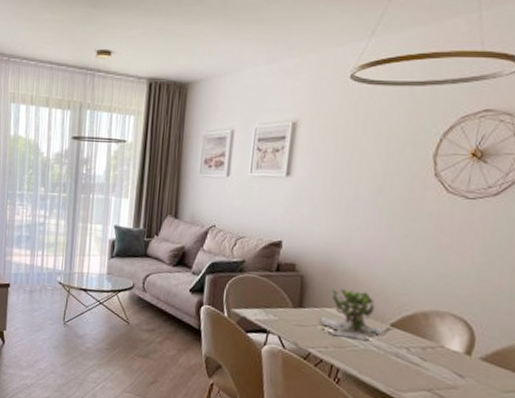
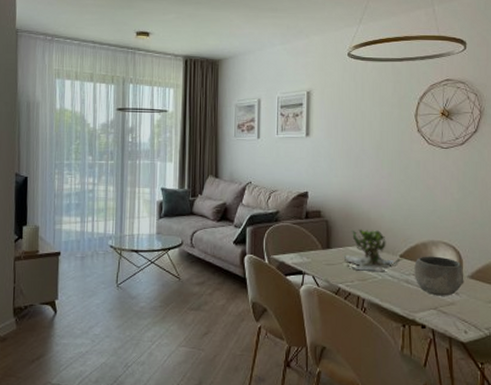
bowl: none [406,327,476,378] -> present [414,256,464,296]

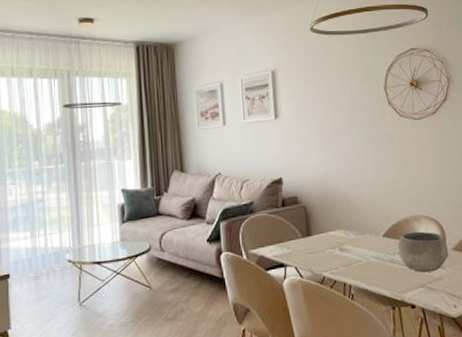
plant: present [343,229,403,272] -> none [325,211,387,256]

